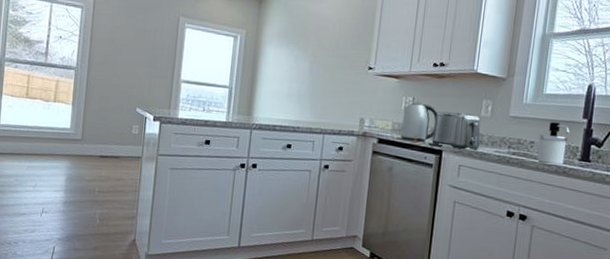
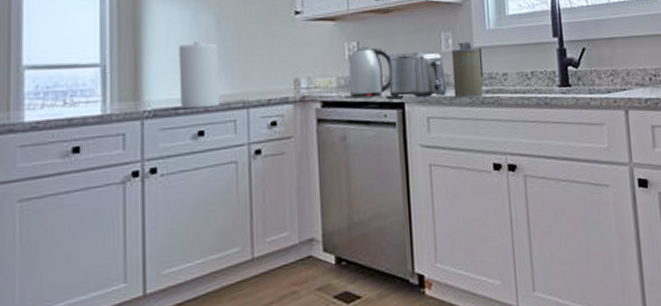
paper towel holder: none [278,80,309,130] -> present [178,41,220,109]
canister: none [484,110,516,157] -> present [451,42,484,99]
soap dispenser: present [536,122,570,164] -> none [511,46,544,96]

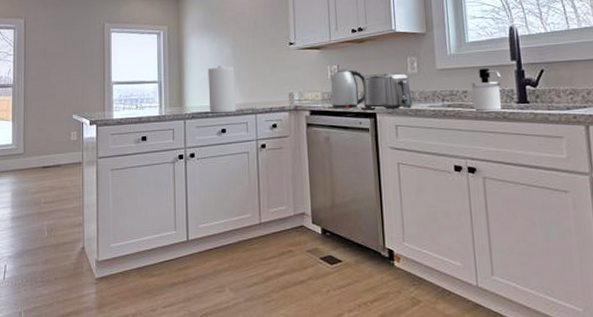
canister: present [451,42,484,99] -> none [416,65,446,111]
soap dispenser: none [511,46,544,96] -> present [471,68,502,111]

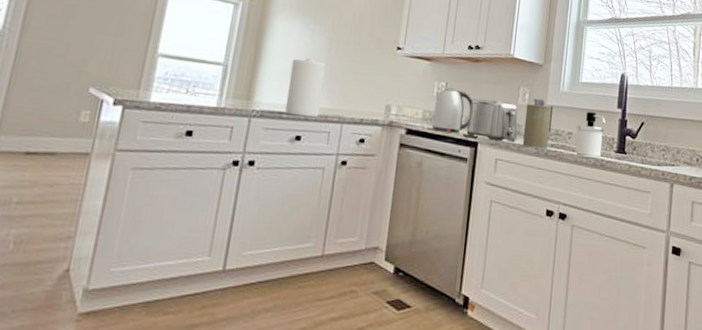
canister: none [416,65,446,111] -> present [522,98,554,150]

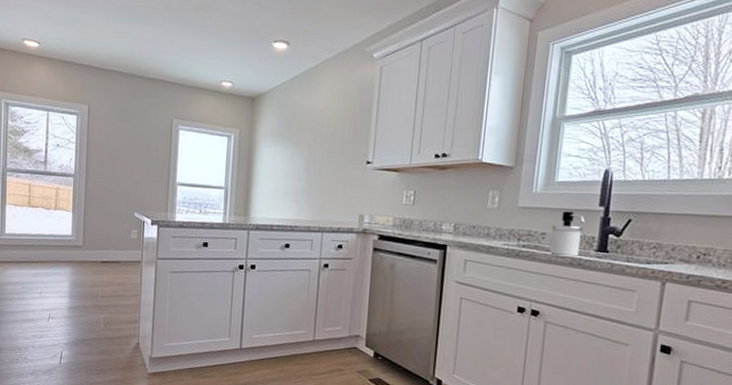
paper towel holder: present [285,58,327,118] -> none [275,178,306,229]
kettle: present [432,87,474,134] -> none [402,195,442,238]
toaster: present [466,97,518,143] -> none [435,203,488,245]
canister: present [522,98,554,150] -> none [492,201,526,250]

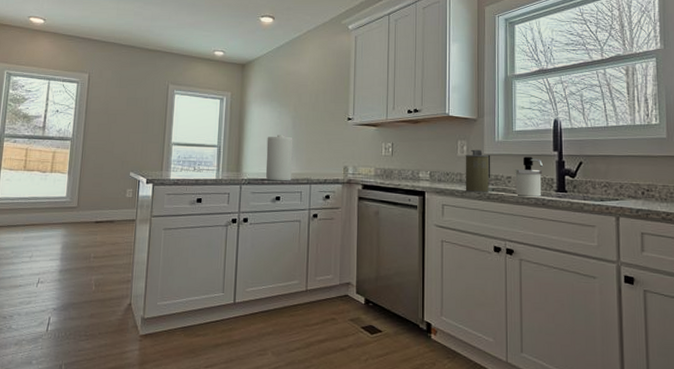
paper towel holder: none [275,178,306,229] -> present [265,135,293,182]
canister: none [492,201,526,250] -> present [465,149,491,193]

